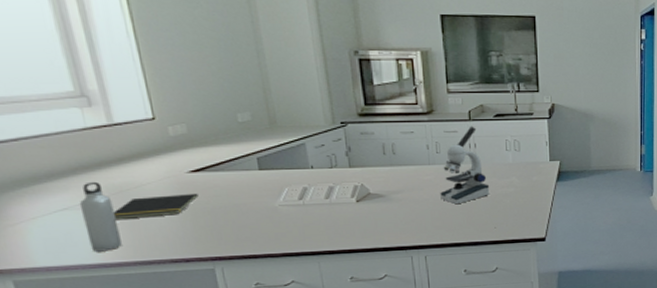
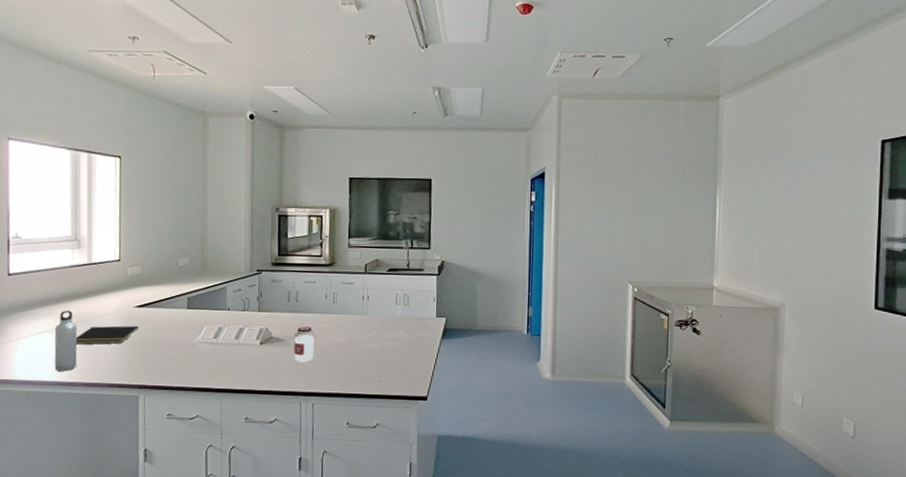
jar: none [395,180,421,217] -> present [294,326,316,363]
microscope: present [440,126,490,205] -> none [332,279,378,355]

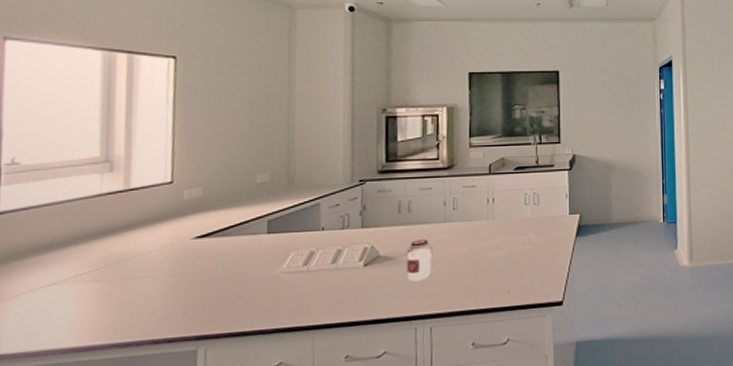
water bottle: present [54,310,78,371] -> none [68,251,106,334]
notepad: present [75,325,139,345] -> none [102,261,198,295]

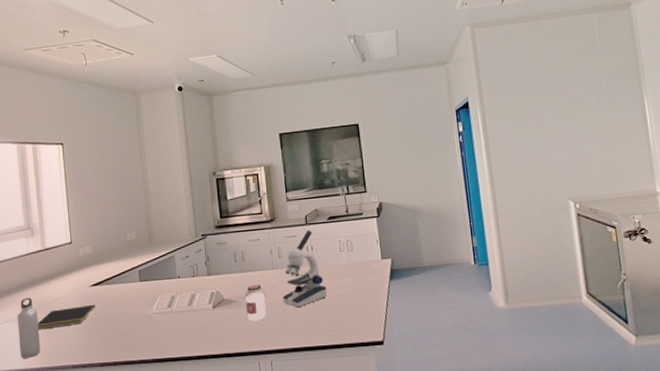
water bottle: none [68,251,106,334] -> present [17,297,40,358]
notepad: none [102,261,198,295] -> present [37,304,96,330]
microscope: none [453,180,506,266] -> present [283,230,327,308]

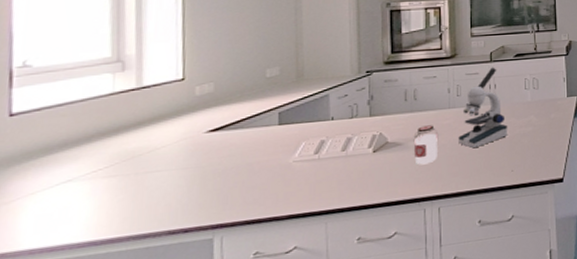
water bottle: present [17,297,40,358] -> none [84,148,121,228]
notepad: present [37,304,96,330] -> none [118,153,212,190]

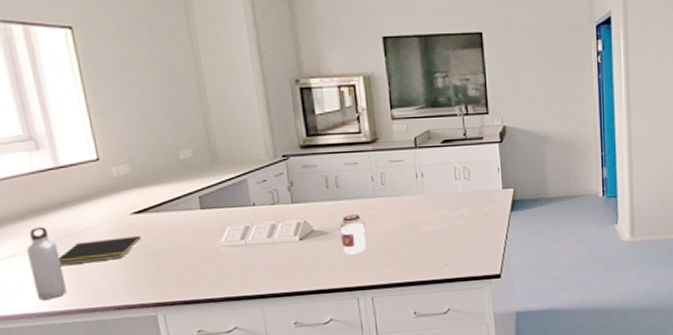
water bottle: none [84,148,121,228] -> present [26,226,66,300]
notepad: none [118,153,212,190] -> present [58,235,141,266]
microscope: present [458,67,508,149] -> none [386,154,439,240]

